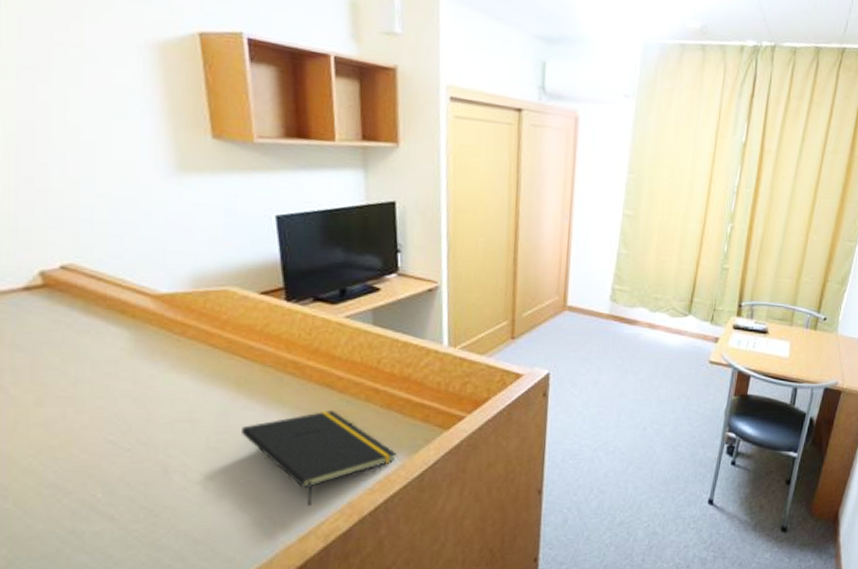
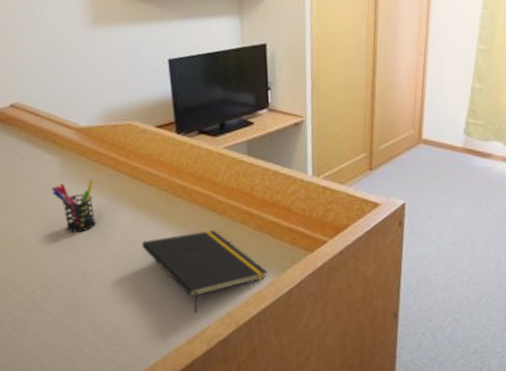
pen holder: none [119,356,180,420] -> present [52,179,96,233]

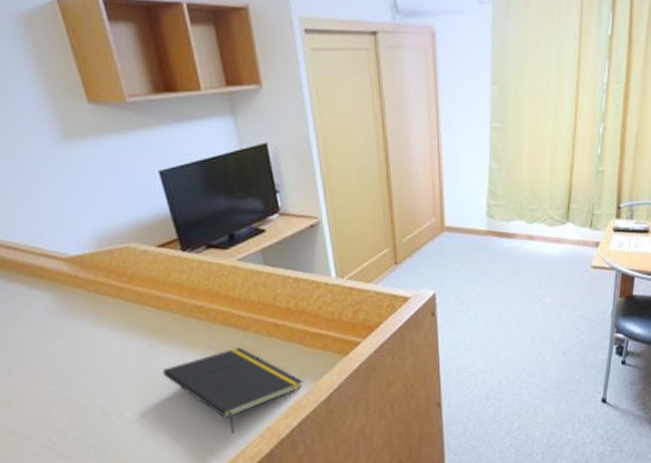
pen holder: present [52,179,96,233] -> none [48,311,107,371]

